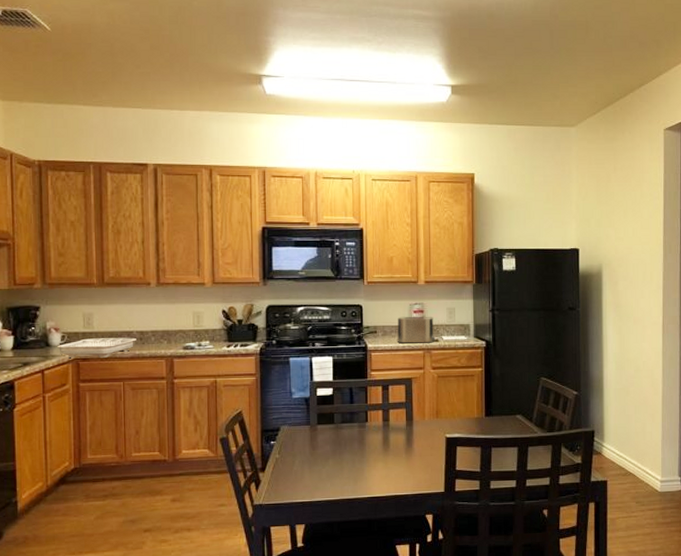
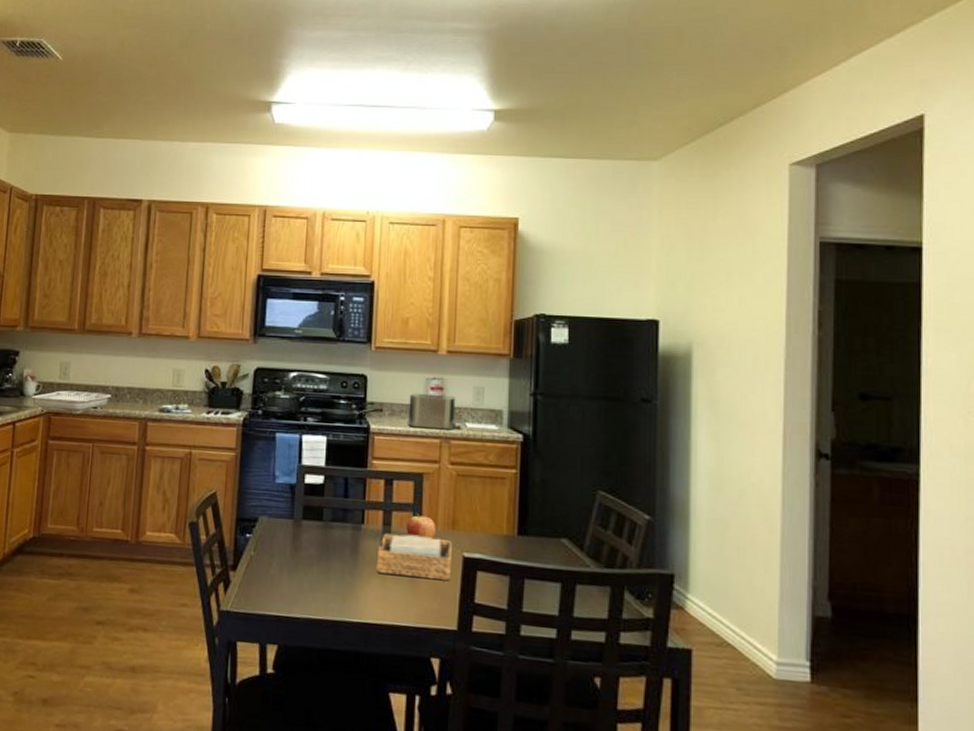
napkin holder: none [379,426,438,458] -> present [375,533,453,581]
fruit: none [401,408,424,428] -> present [406,512,436,539]

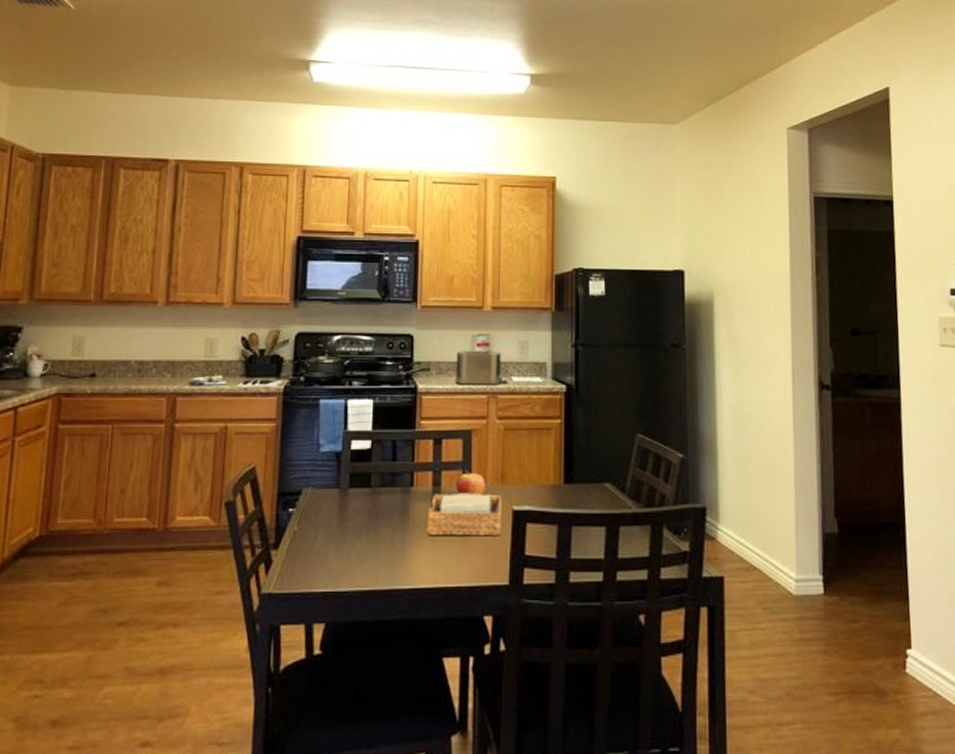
dish rack: present [31,390,111,414] -> none [37,368,134,393]

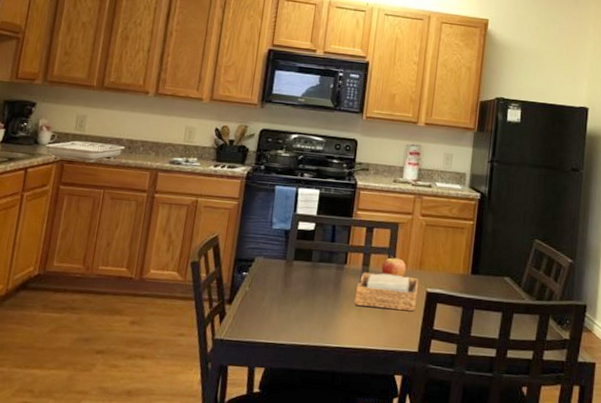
dish rack: none [37,368,134,393] -> present [45,140,125,163]
toaster: present [456,350,505,387] -> none [389,156,431,189]

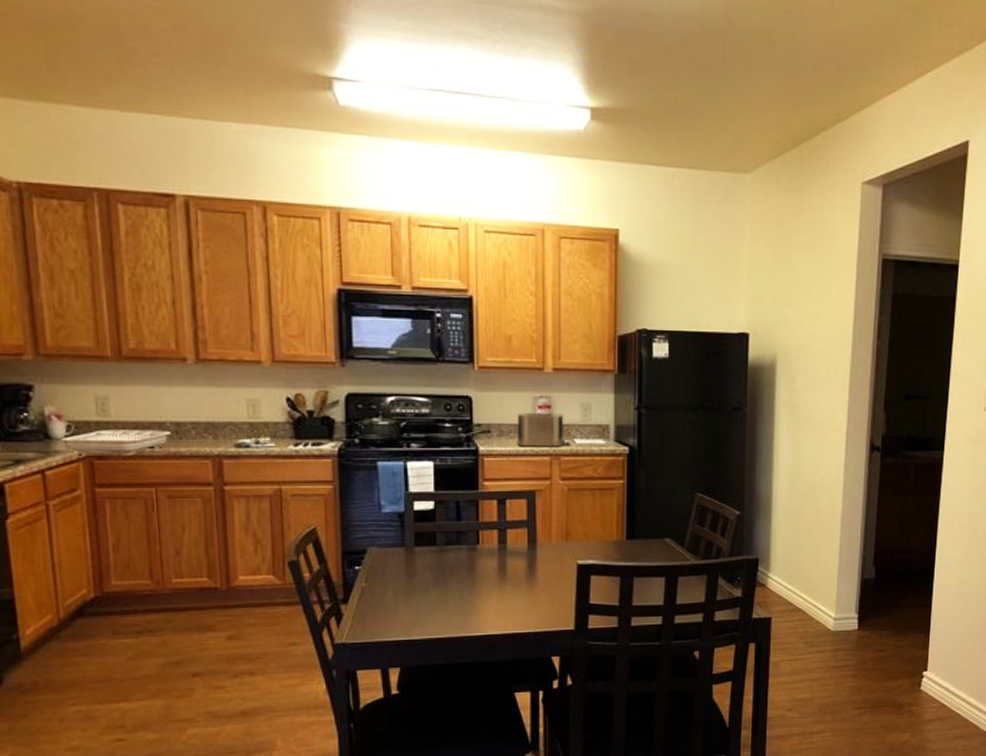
napkin holder: present [354,272,419,312] -> none [493,550,568,588]
fruit: present [381,255,407,277] -> none [522,528,551,551]
toaster: none [389,156,431,189] -> present [517,412,567,449]

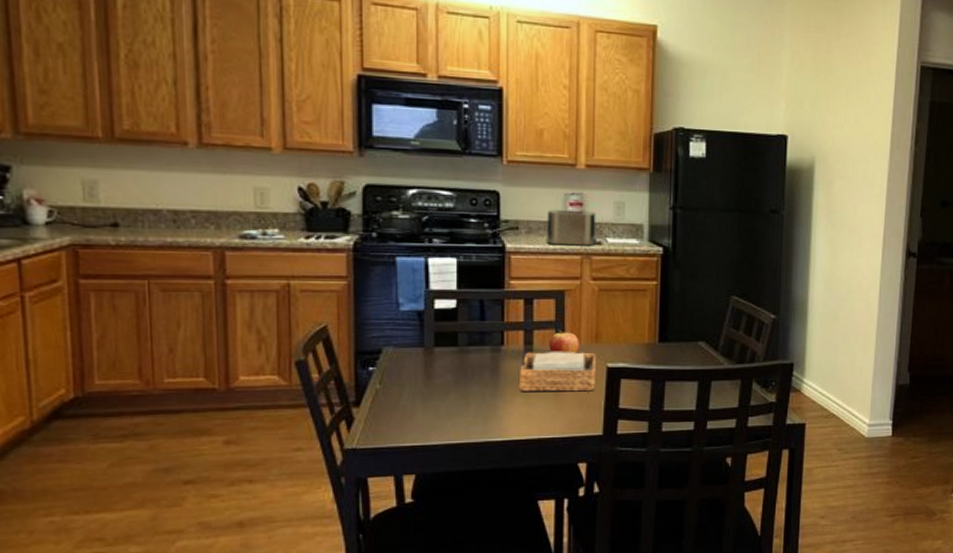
dish rack: present [61,430,171,456] -> none [42,216,167,245]
napkin holder: none [493,550,568,588] -> present [518,352,597,392]
fruit: none [522,528,551,551] -> present [549,329,579,353]

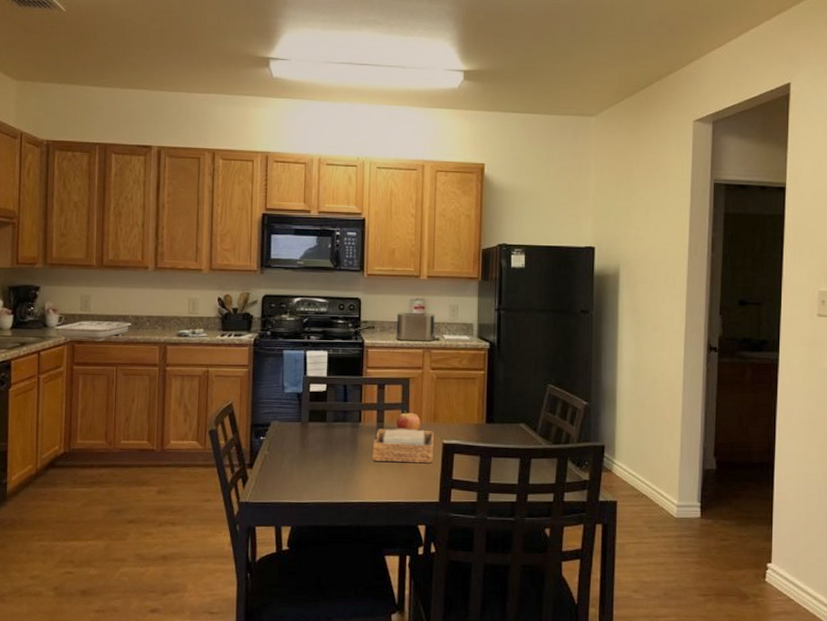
dish rack: none [42,216,167,245] -> present [54,321,131,342]

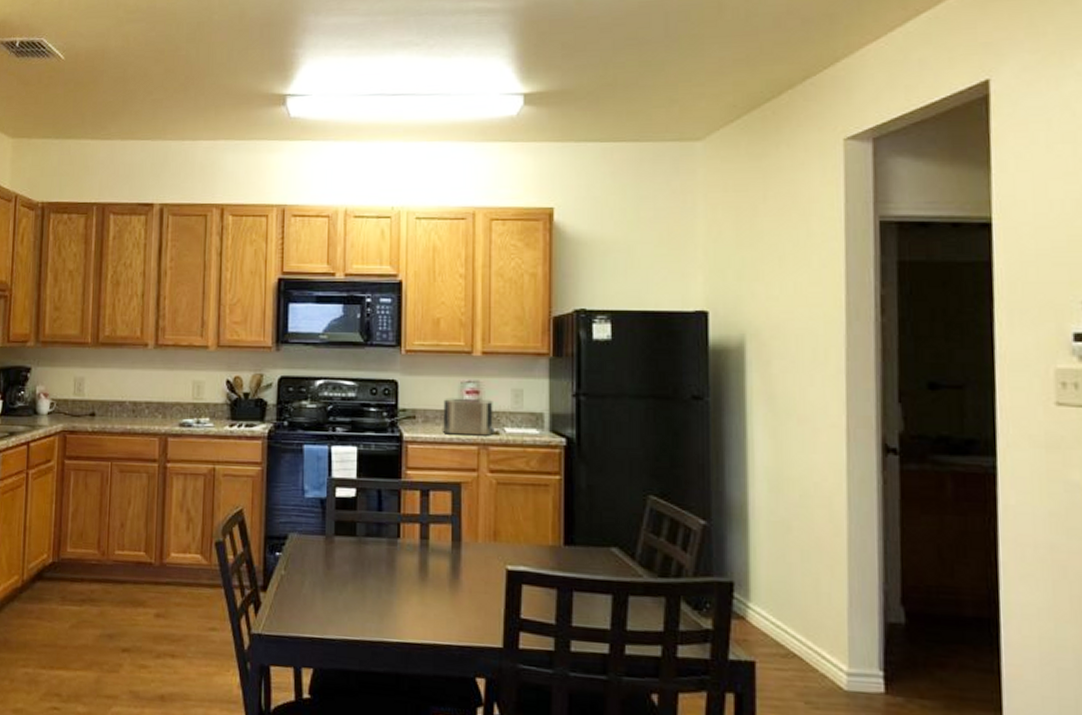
dish rack: present [54,321,131,342] -> none [45,407,129,432]
napkin holder: present [371,428,435,464] -> none [414,547,496,596]
fruit: present [396,410,421,431] -> none [445,524,477,552]

